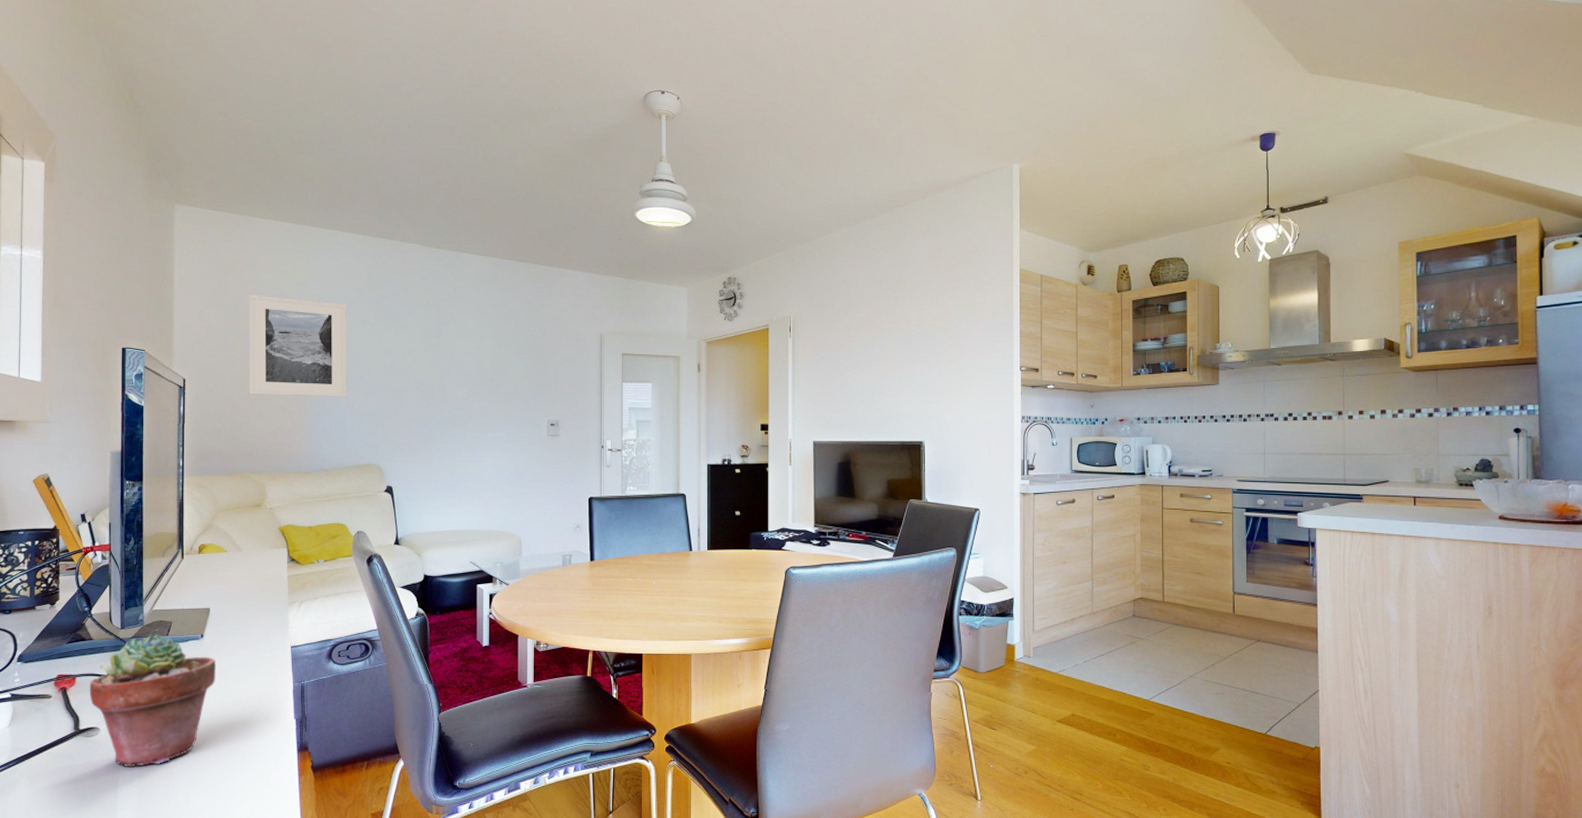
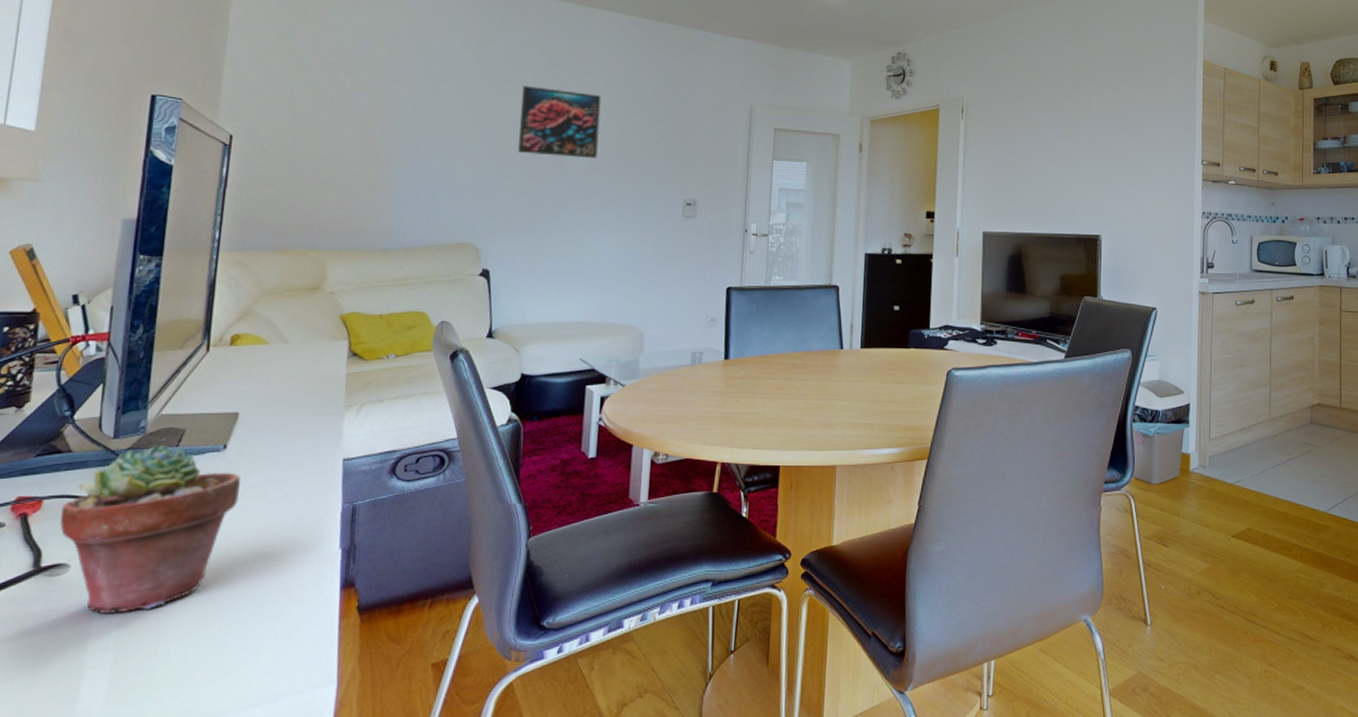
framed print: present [248,294,347,397] -> none [314,40,449,165]
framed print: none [407,325,474,387] -> present [518,86,602,159]

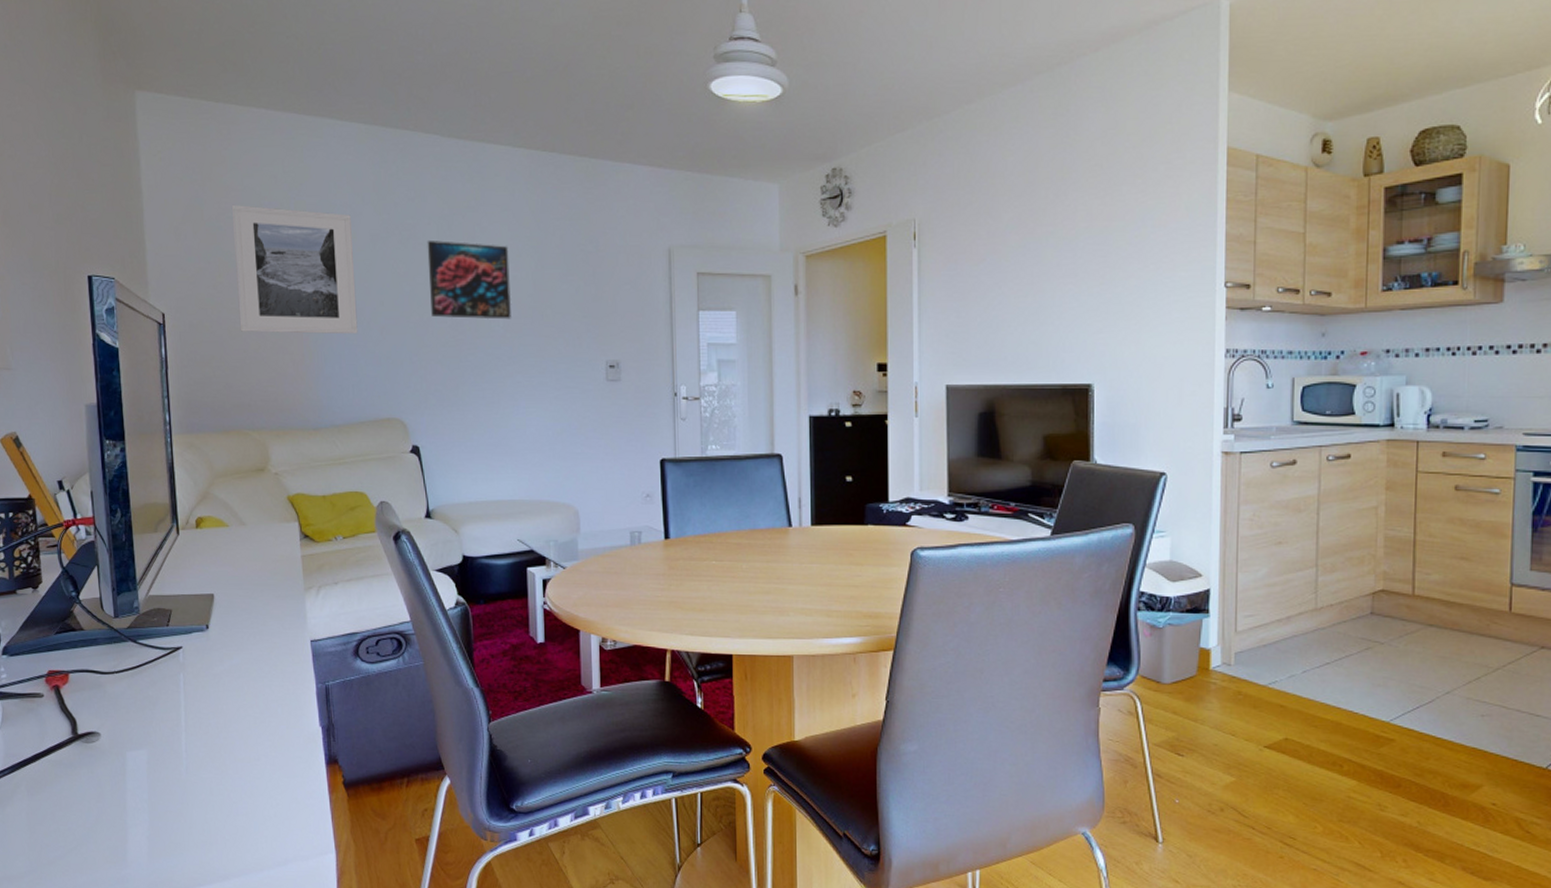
potted succulent: present [60,445,241,613] -> none [85,625,227,778]
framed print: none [314,40,449,165] -> present [232,204,358,335]

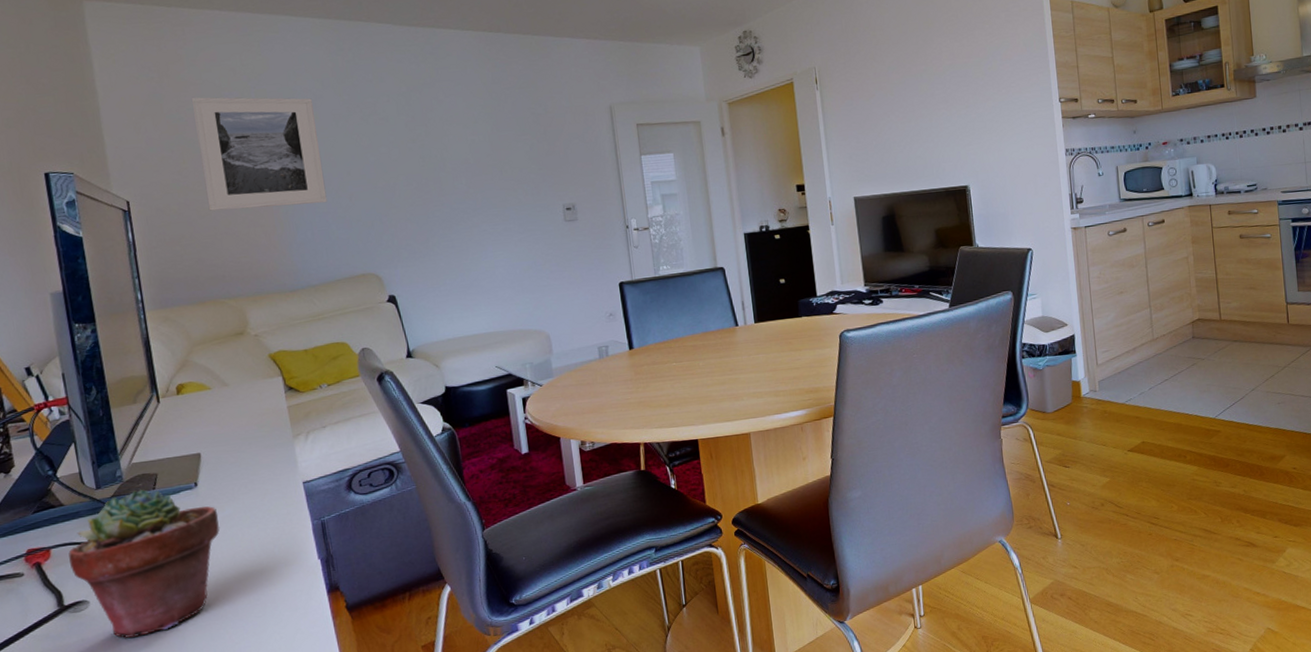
potted succulent: none [85,625,227,778] -> present [68,489,220,638]
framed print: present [427,241,512,320] -> none [387,114,473,182]

